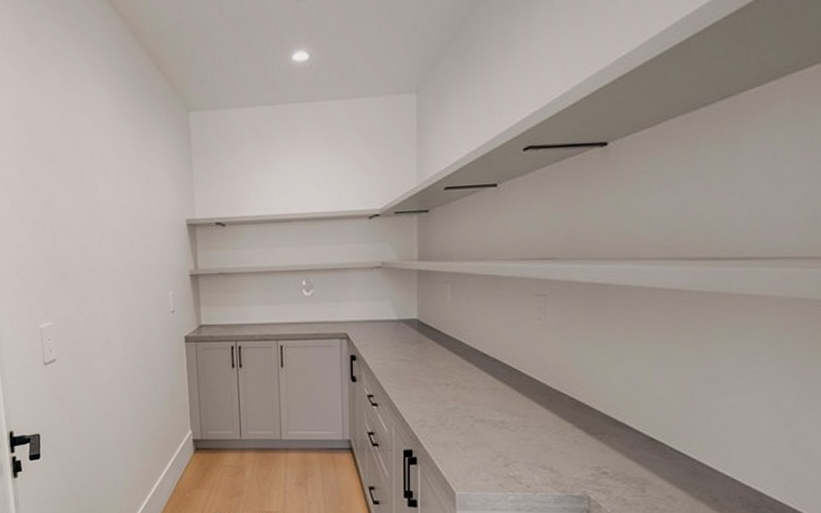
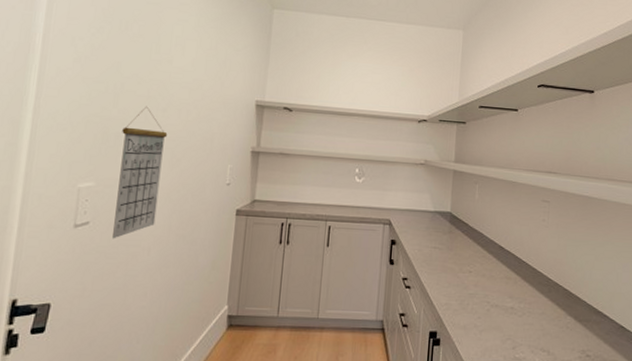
calendar: none [66,241,112,374] -> present [112,106,168,239]

